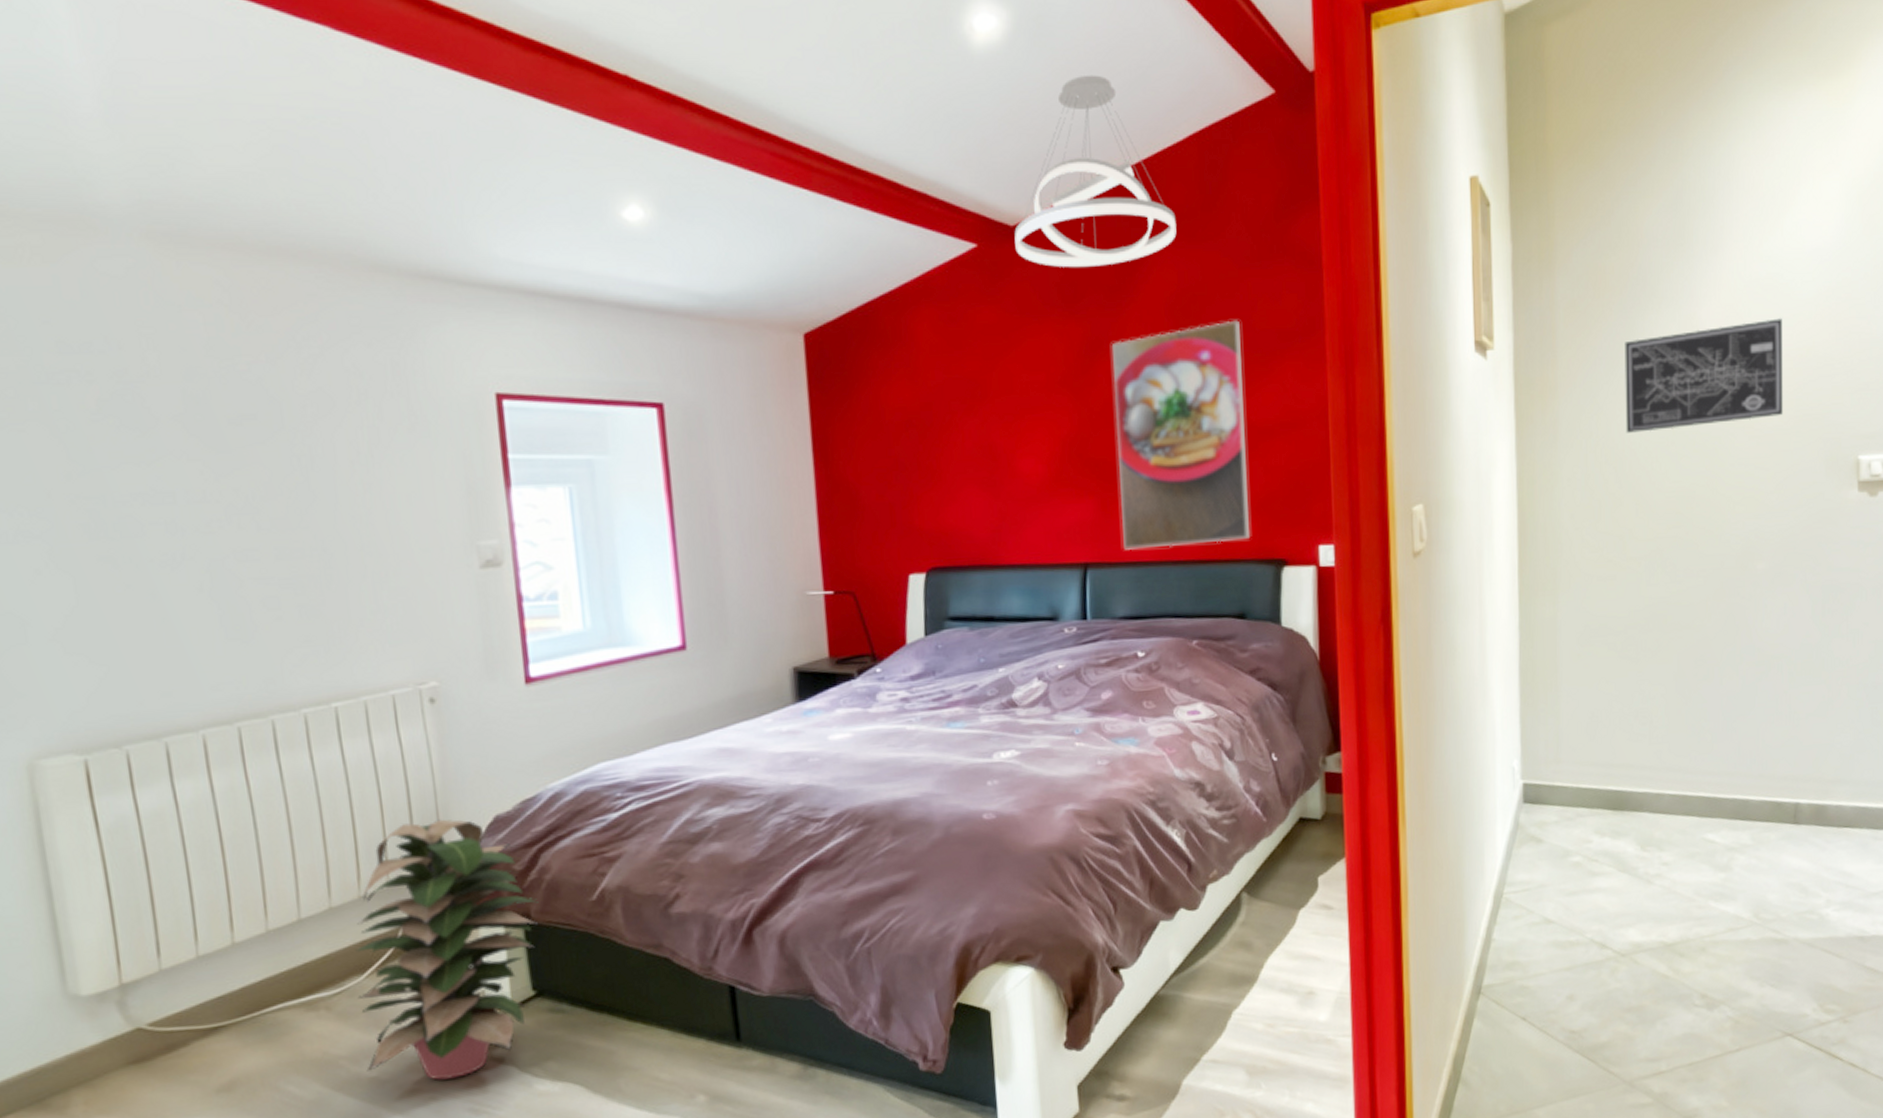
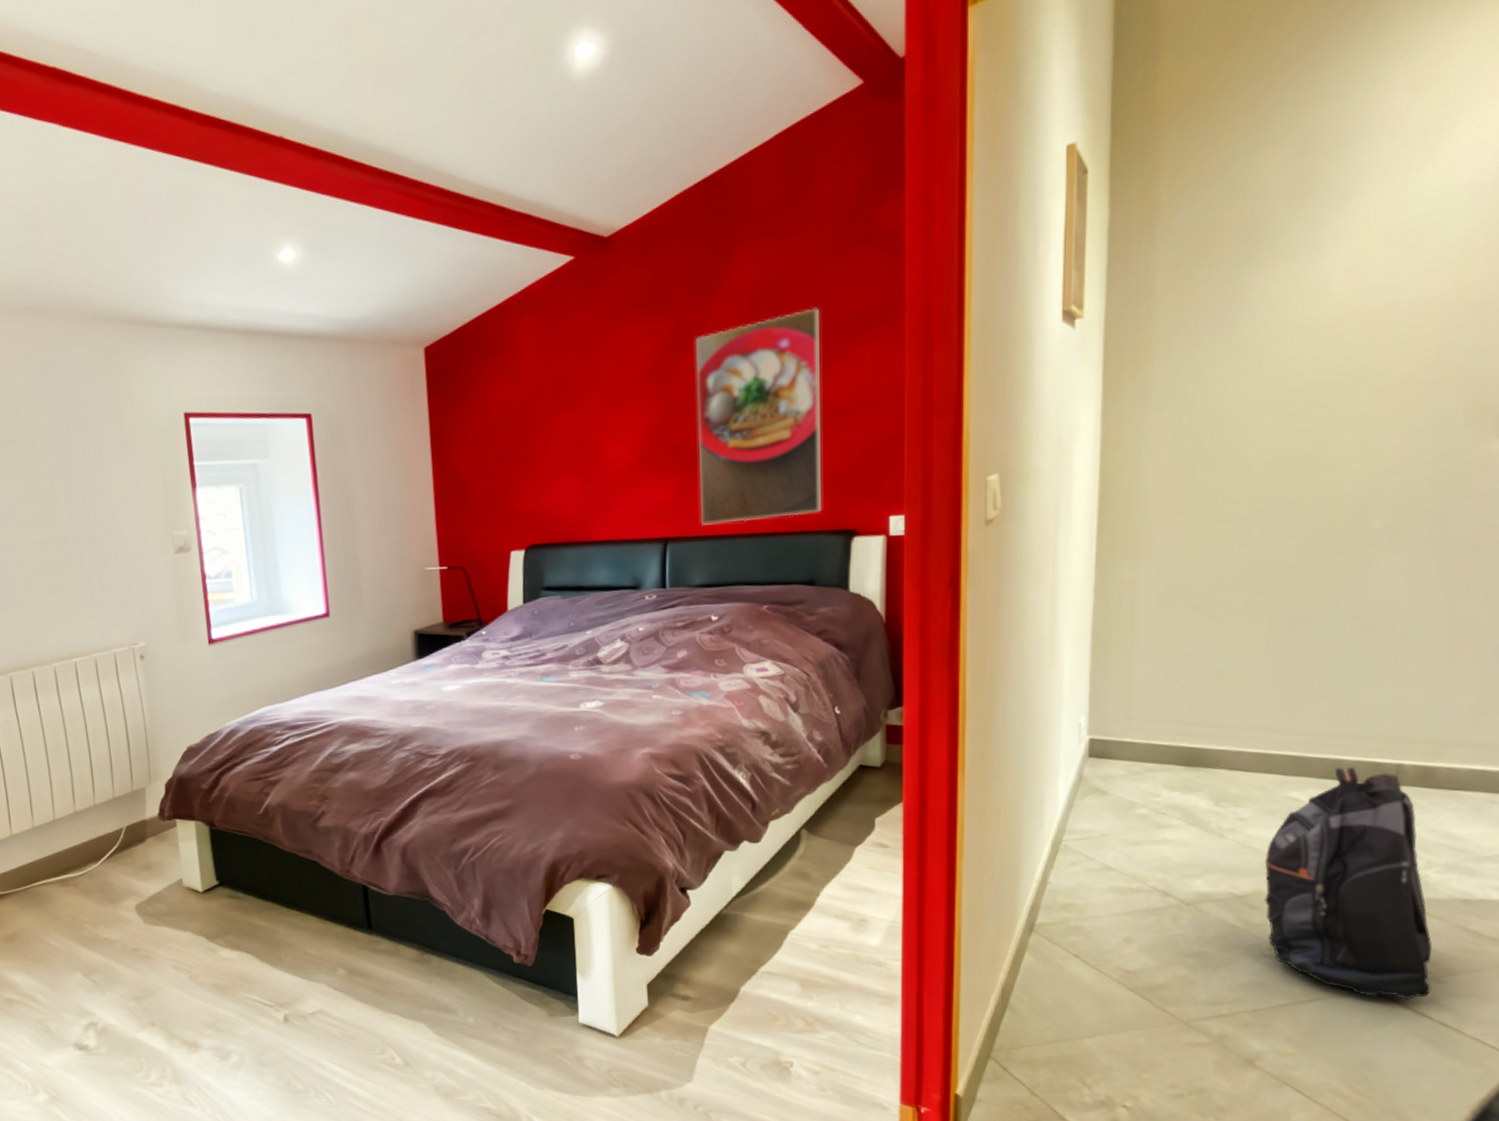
decorative plant: present [355,819,539,1080] -> none [92,748,220,943]
pendant light: present [1014,75,1177,268] -> none [608,87,761,271]
wall art: present [1624,318,1783,433] -> none [1227,262,1425,394]
backpack: none [1689,807,1839,1042] -> present [1264,767,1432,1000]

